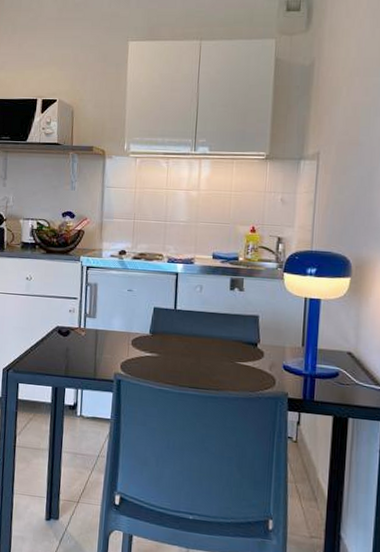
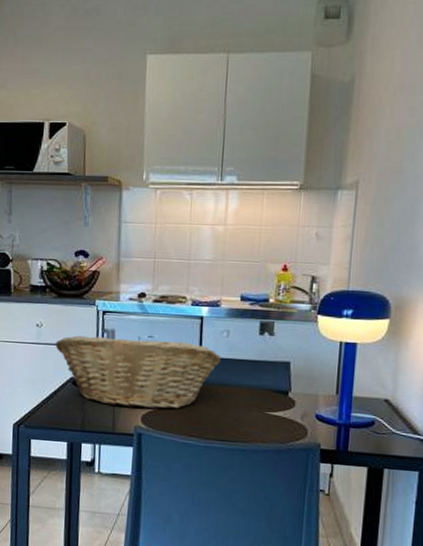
fruit basket: none [42,288,194,358] -> present [55,335,221,409]

